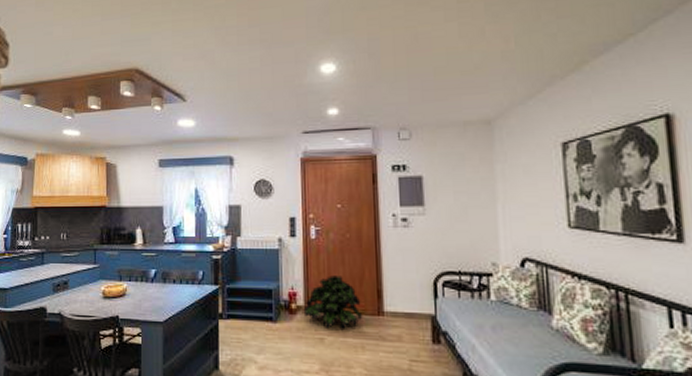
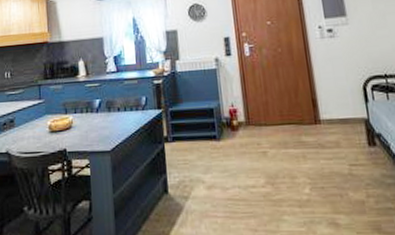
potted plant: present [303,275,363,329] -> none [244,89,302,142]

